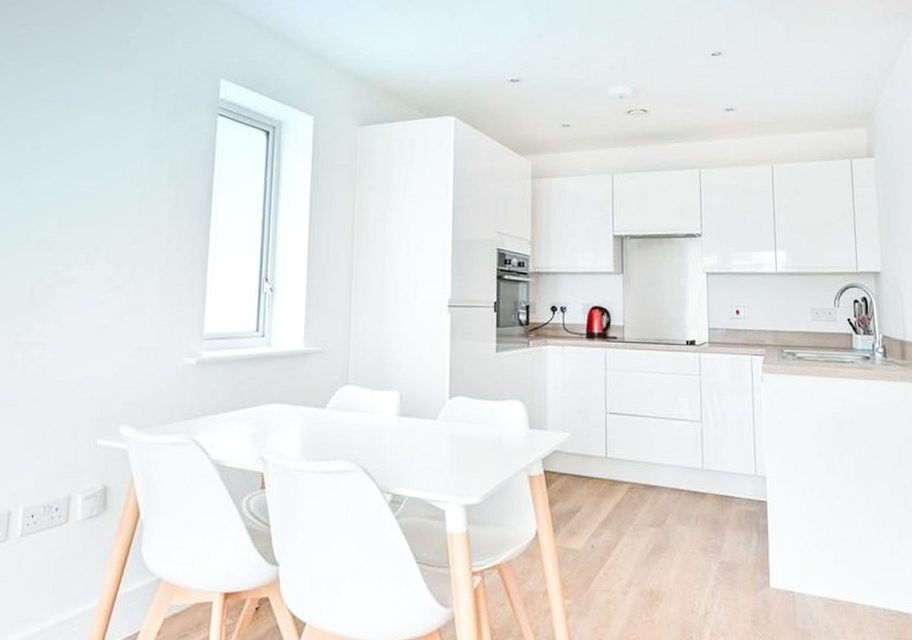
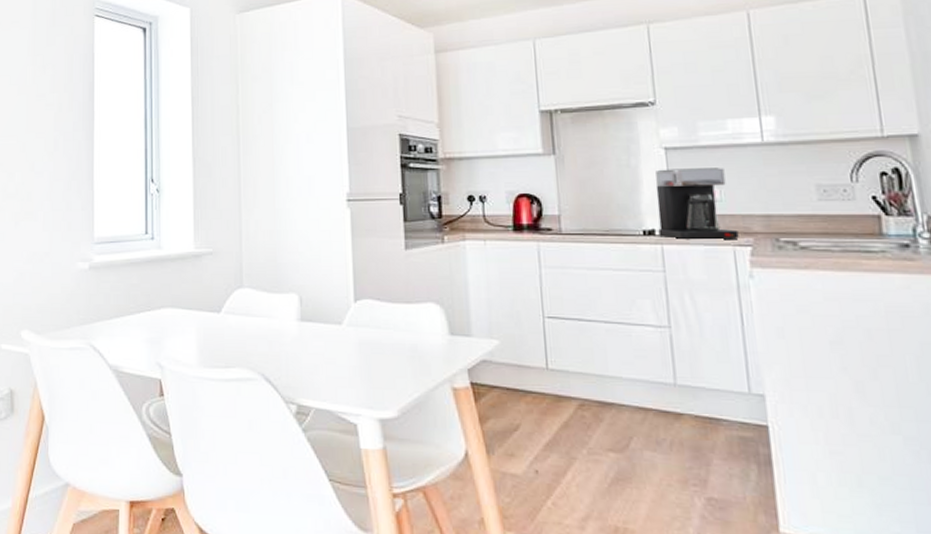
coffee maker: none [698,290,755,351] -> present [655,168,739,240]

